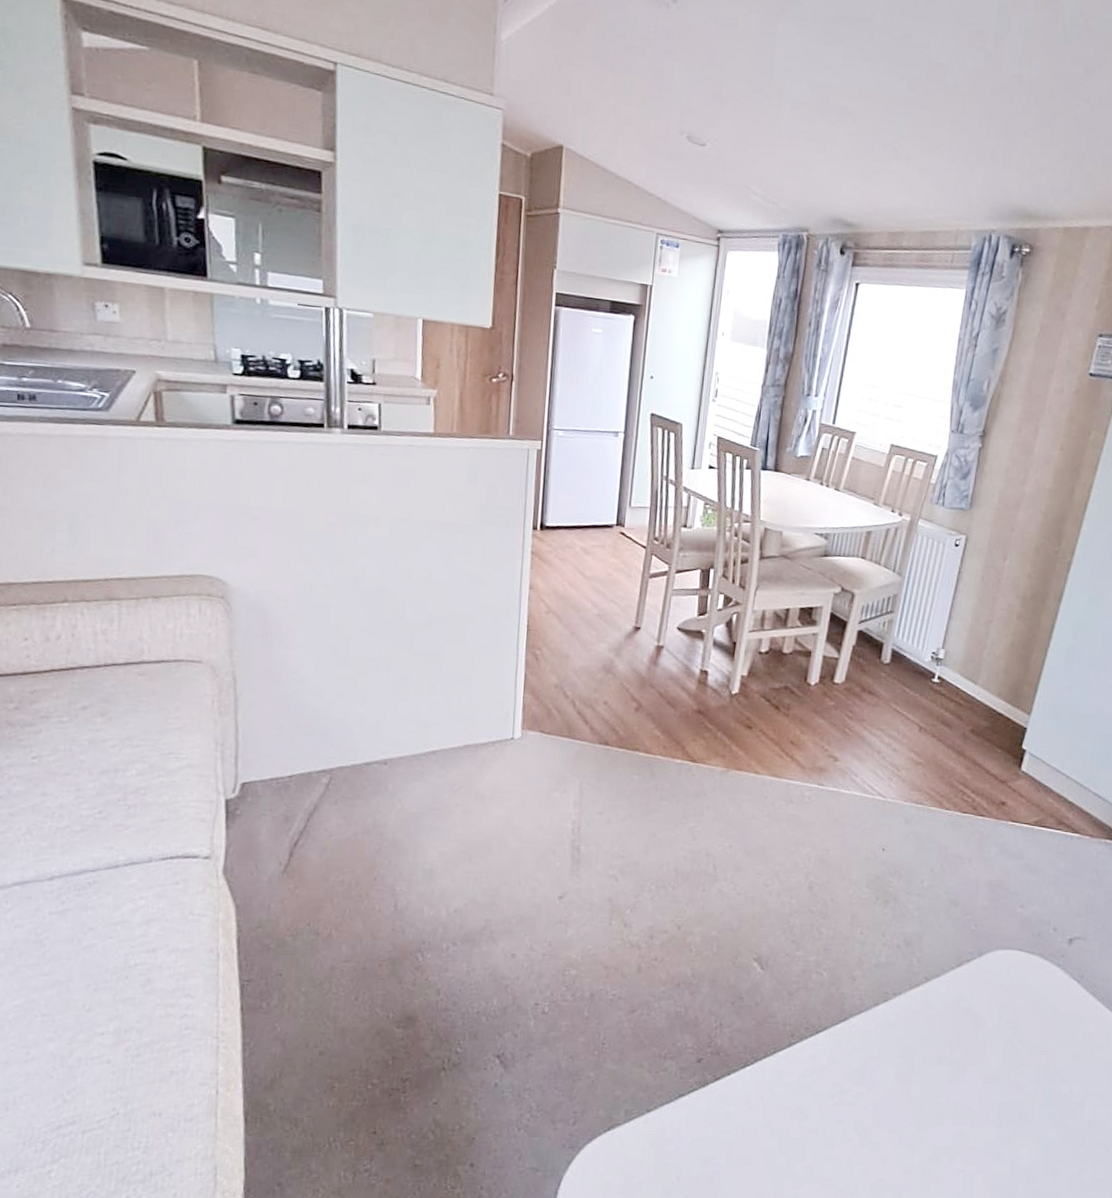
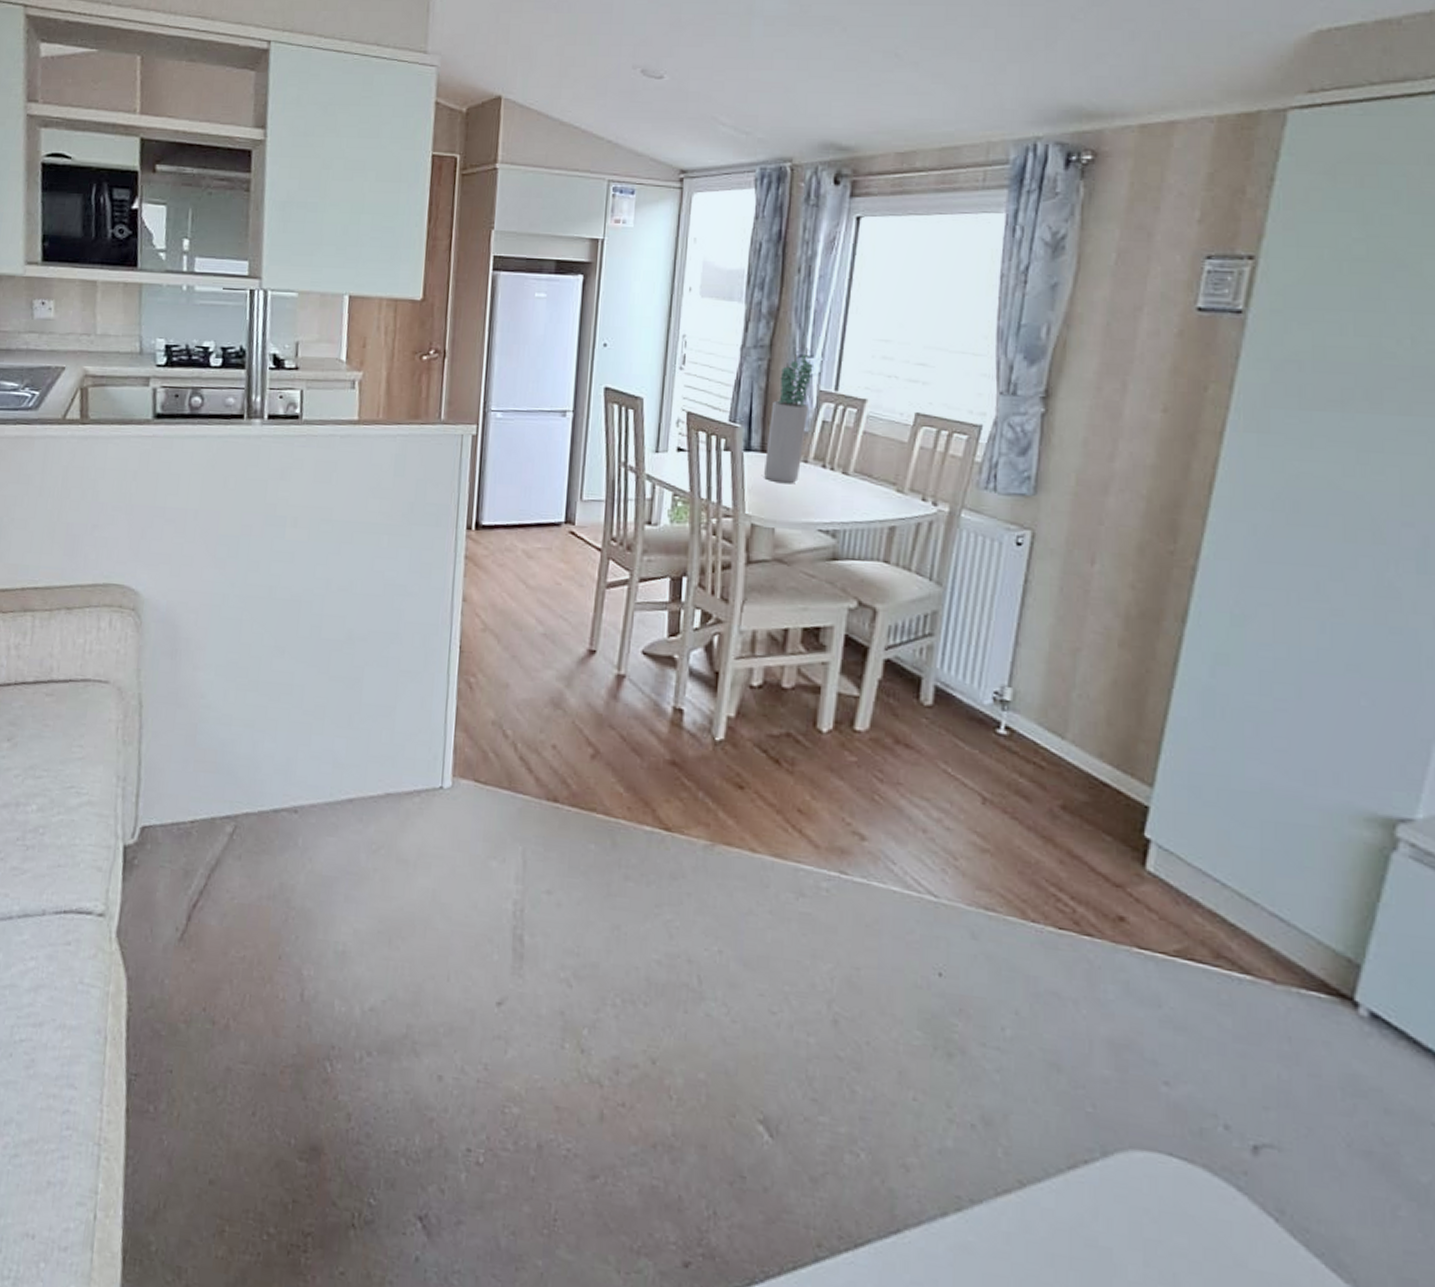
vase: none [775,390,817,497] -> present [763,349,813,484]

